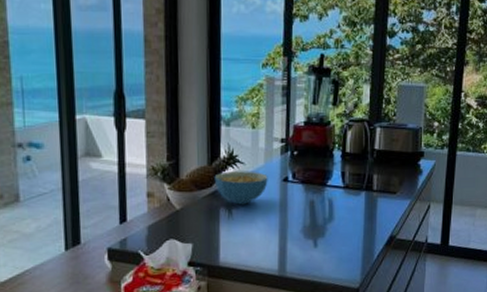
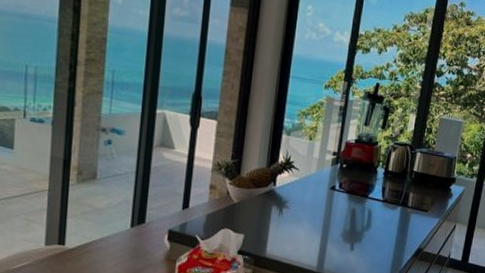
cereal bowl: present [214,171,268,205] -> none [270,174,318,206]

